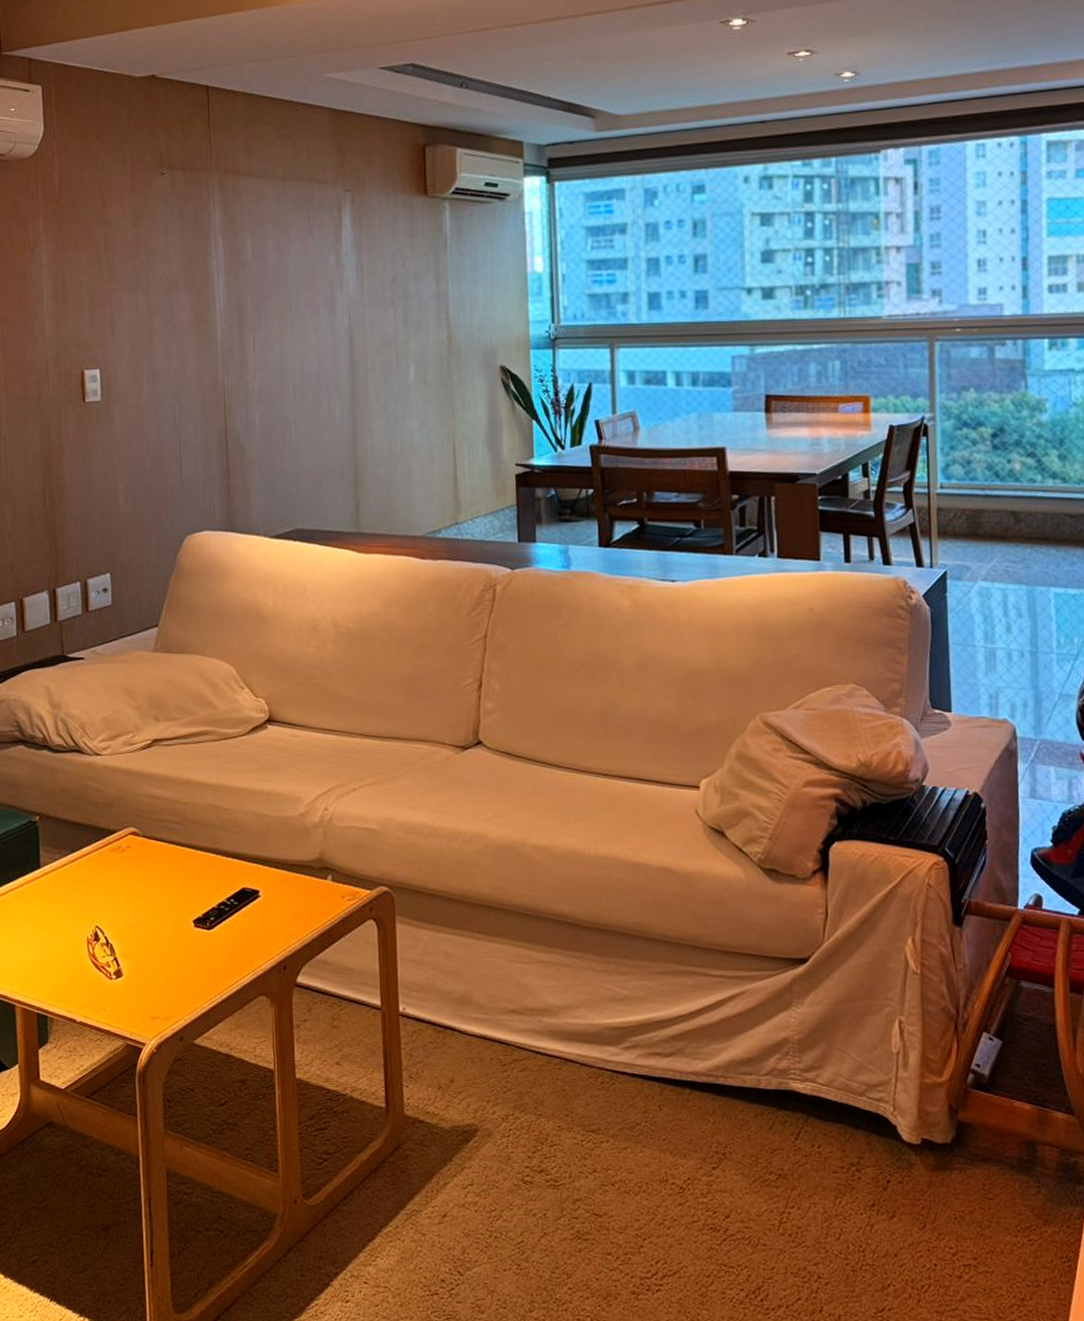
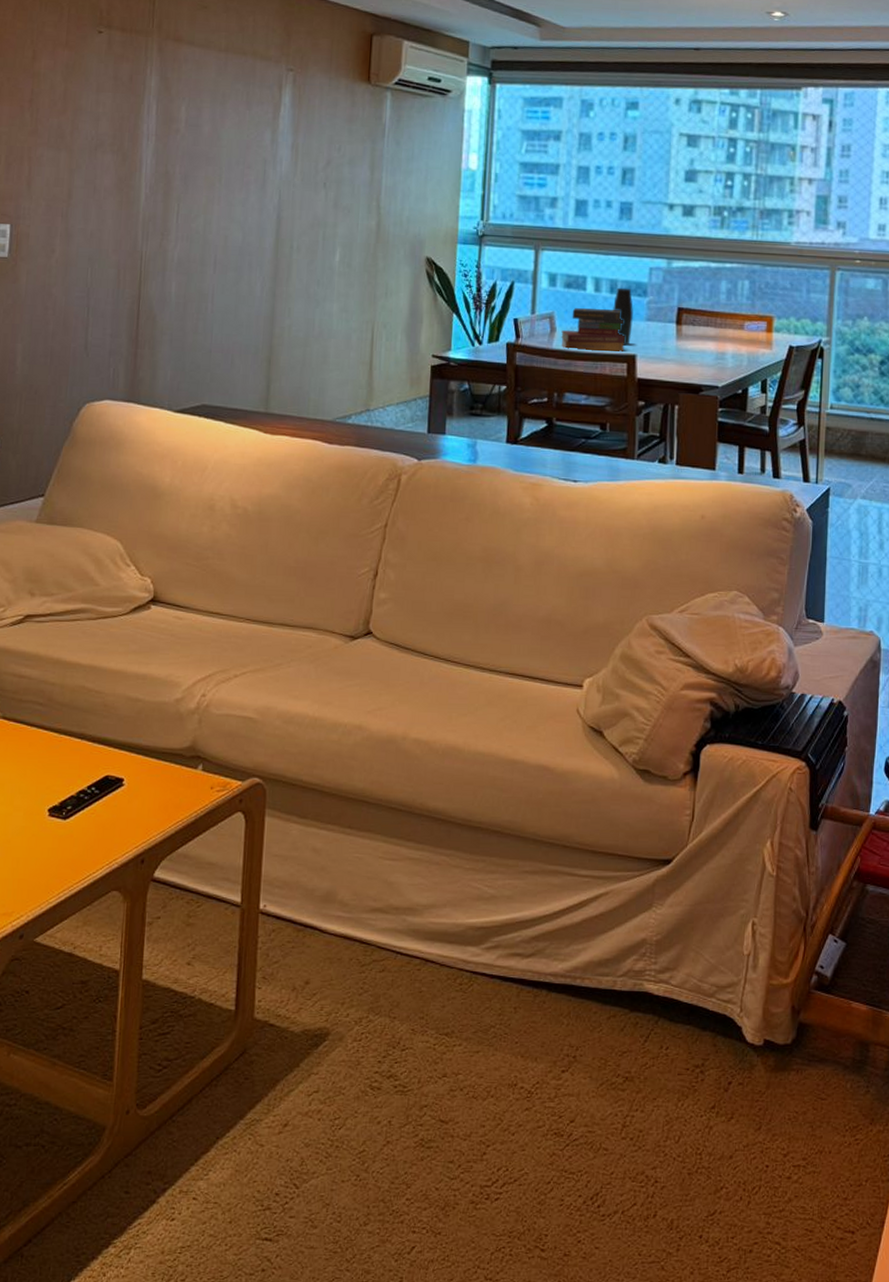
books: none [645,402,712,448] -> present [561,308,625,353]
vase: none [697,379,719,439] -> present [613,287,633,346]

